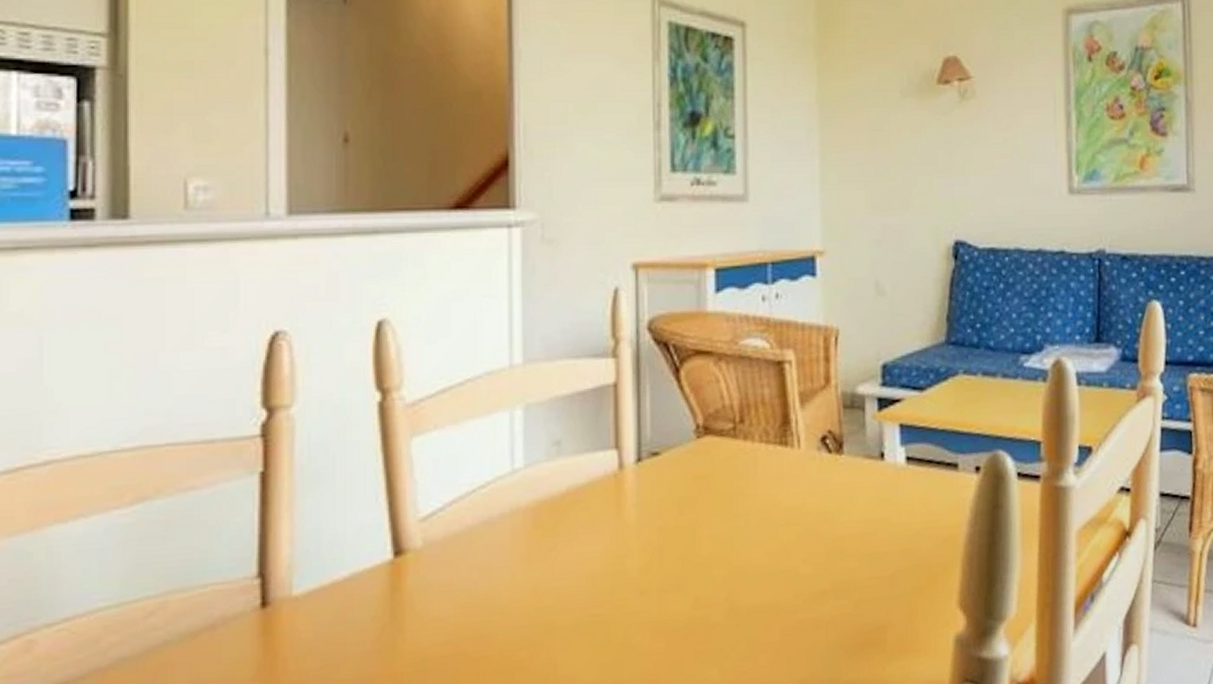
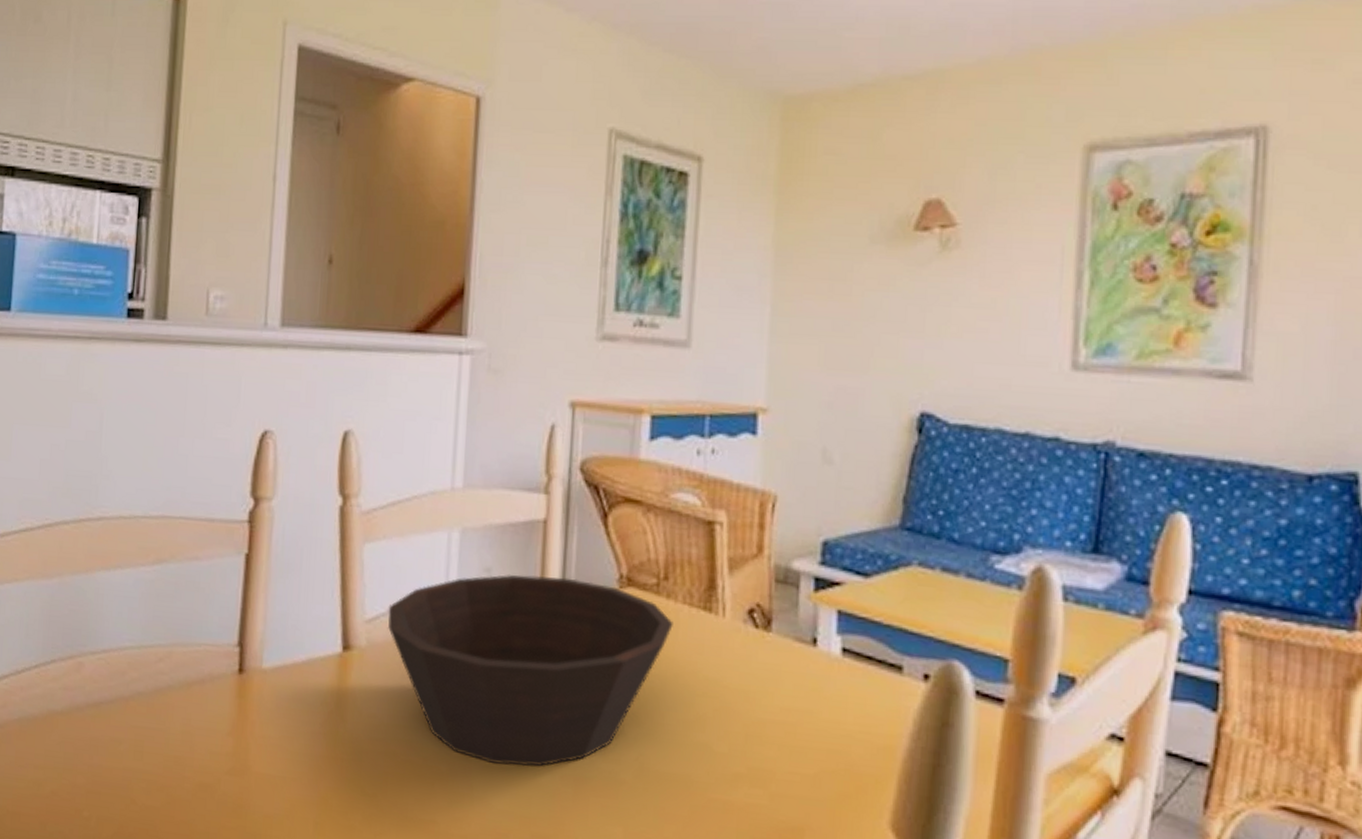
bowl: none [446,436,752,639] -> present [387,574,673,767]

